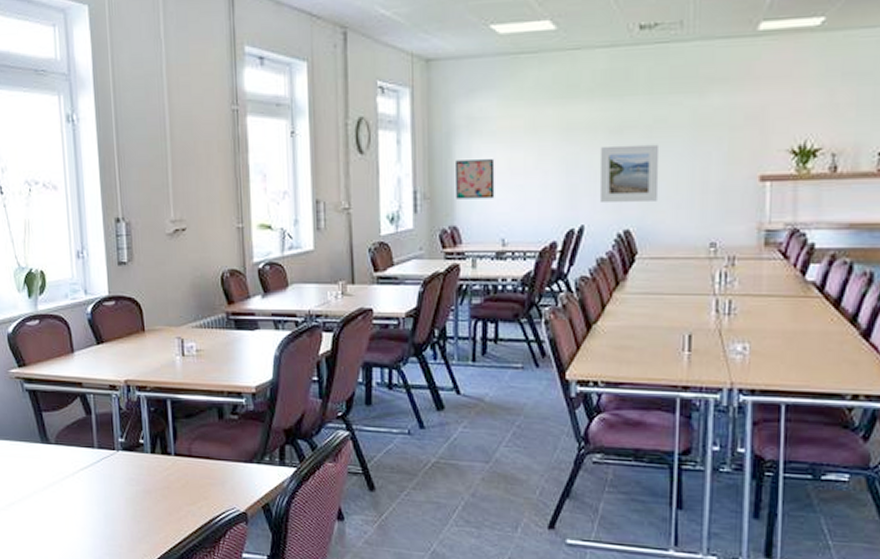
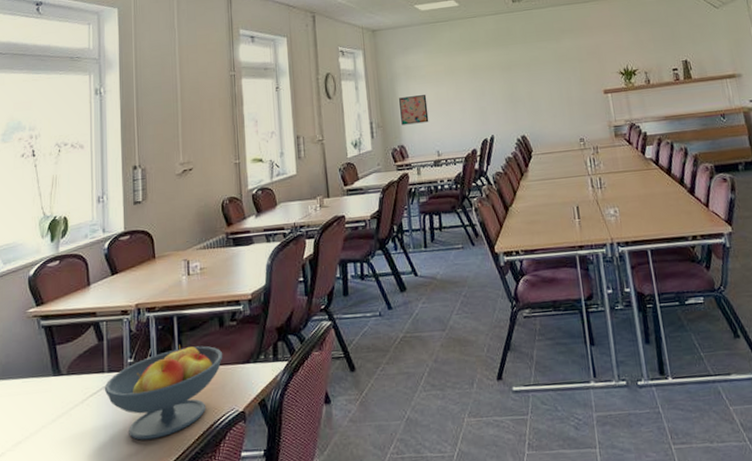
fruit bowl: none [95,431,223,524] -> present [104,344,223,440]
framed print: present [599,144,660,202] -> none [497,75,541,118]

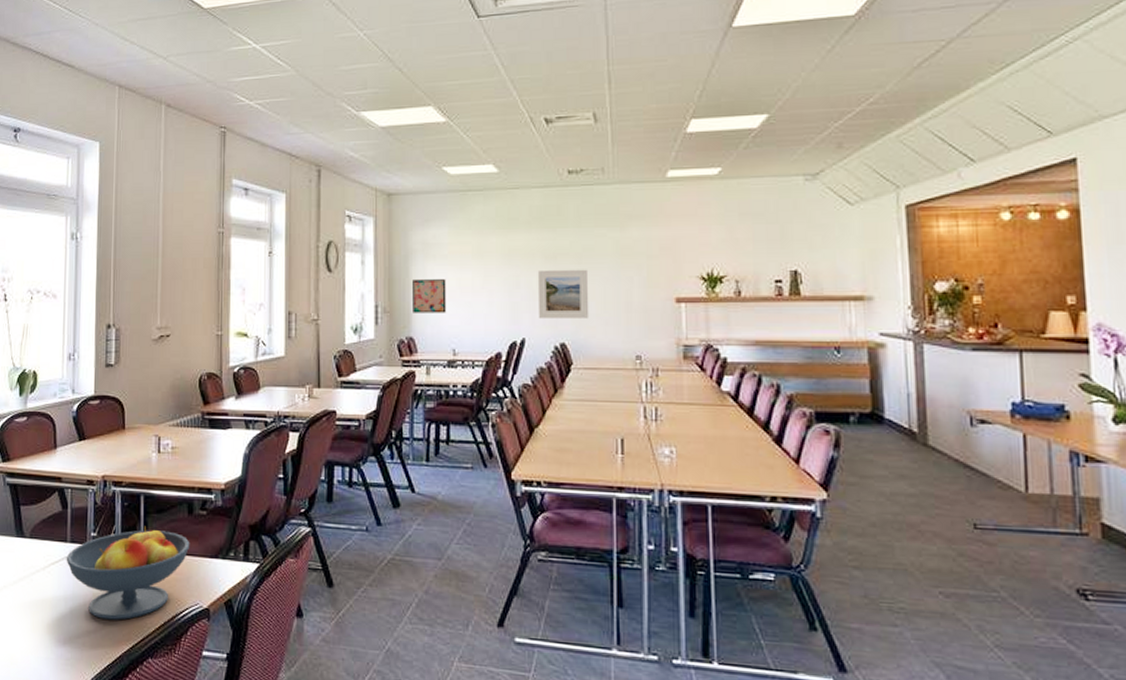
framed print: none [497,75,541,118] -> present [537,269,589,318]

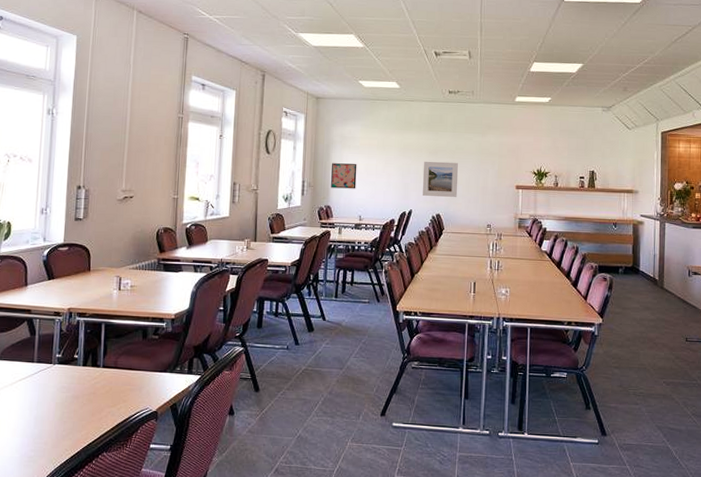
fruit bowl: present [66,525,190,620] -> none [32,348,144,424]

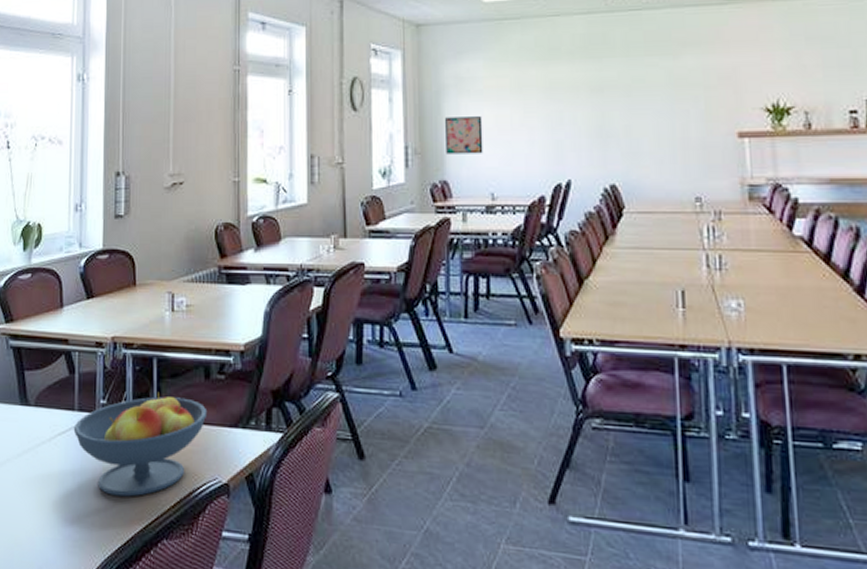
fruit bowl: none [32,348,144,424] -> present [73,392,208,497]
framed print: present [422,161,459,197] -> none [582,102,642,157]

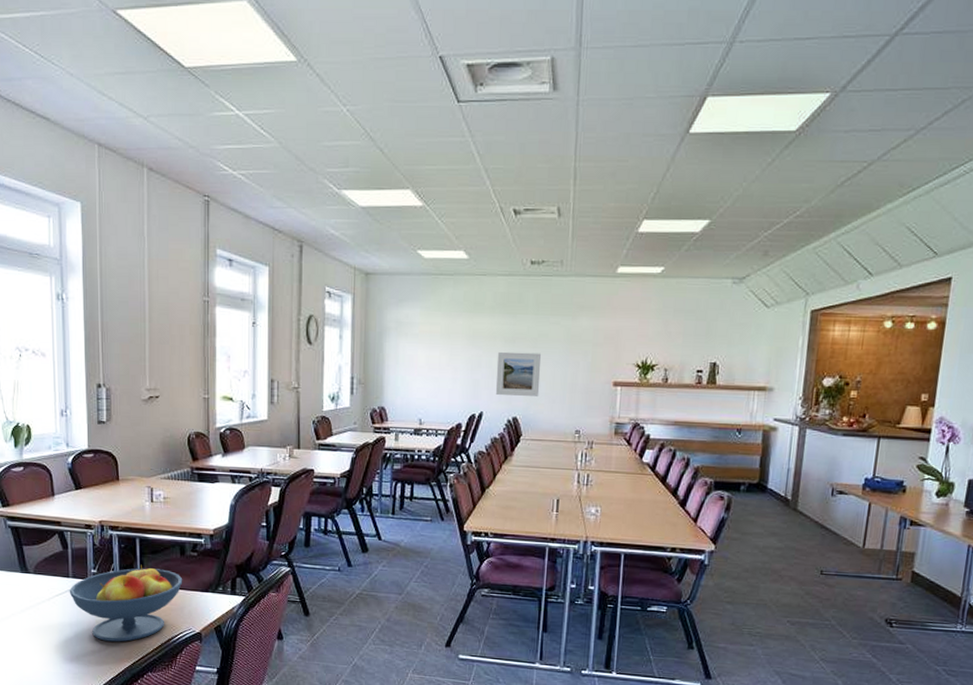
wall art: present [445,116,483,154] -> none [385,355,416,387]
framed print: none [582,102,642,157] -> present [495,351,542,396]

